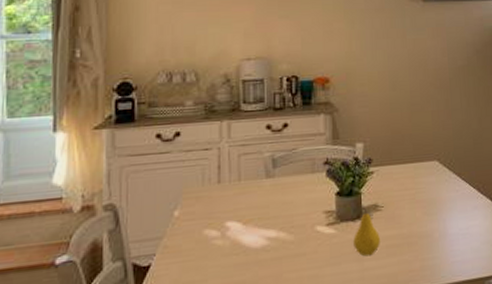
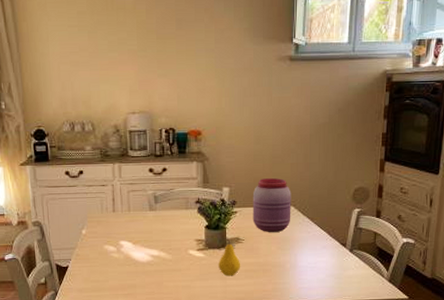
jar: none [390,129,436,195] -> present [252,178,292,233]

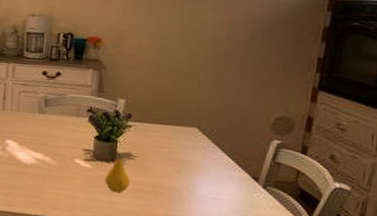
jar: present [252,178,292,233] -> none [148,94,197,154]

